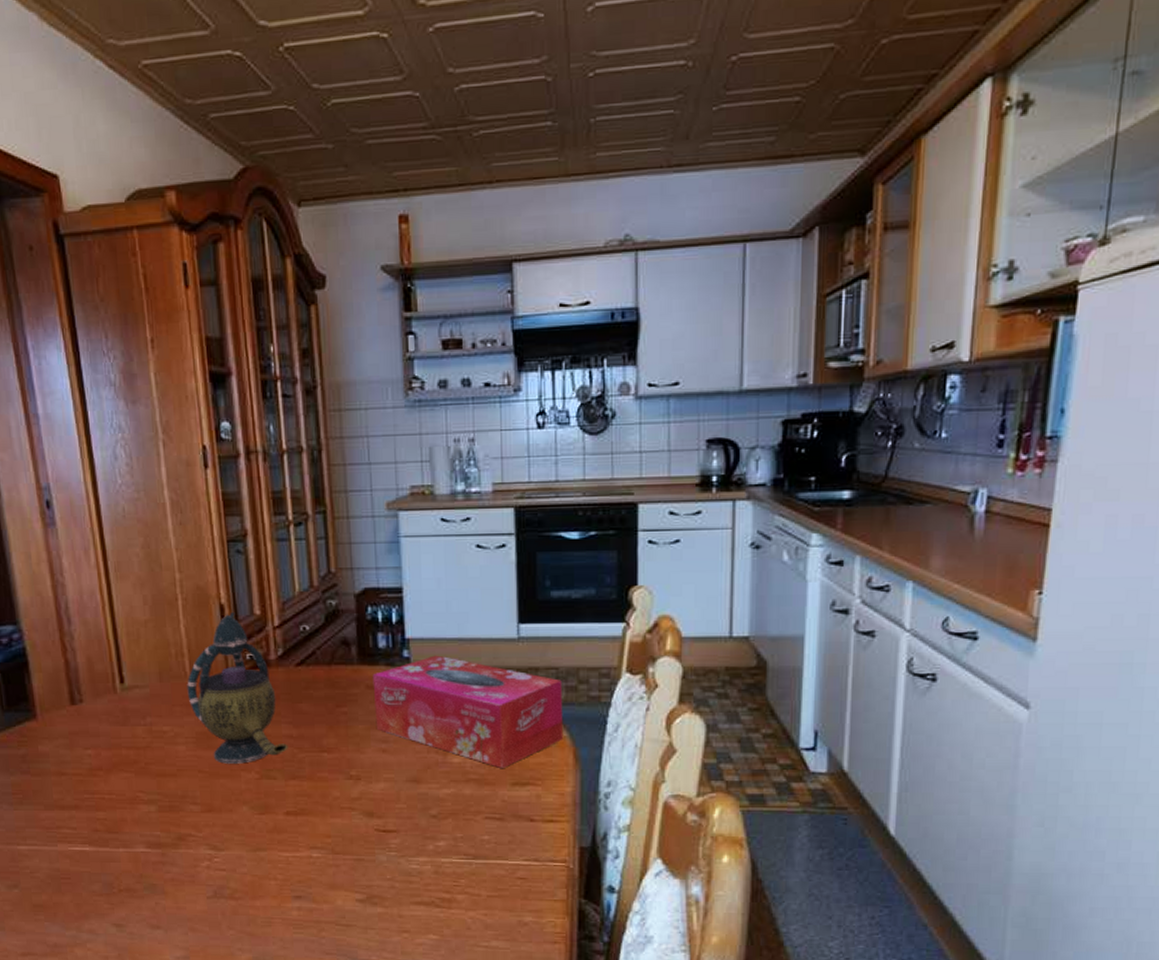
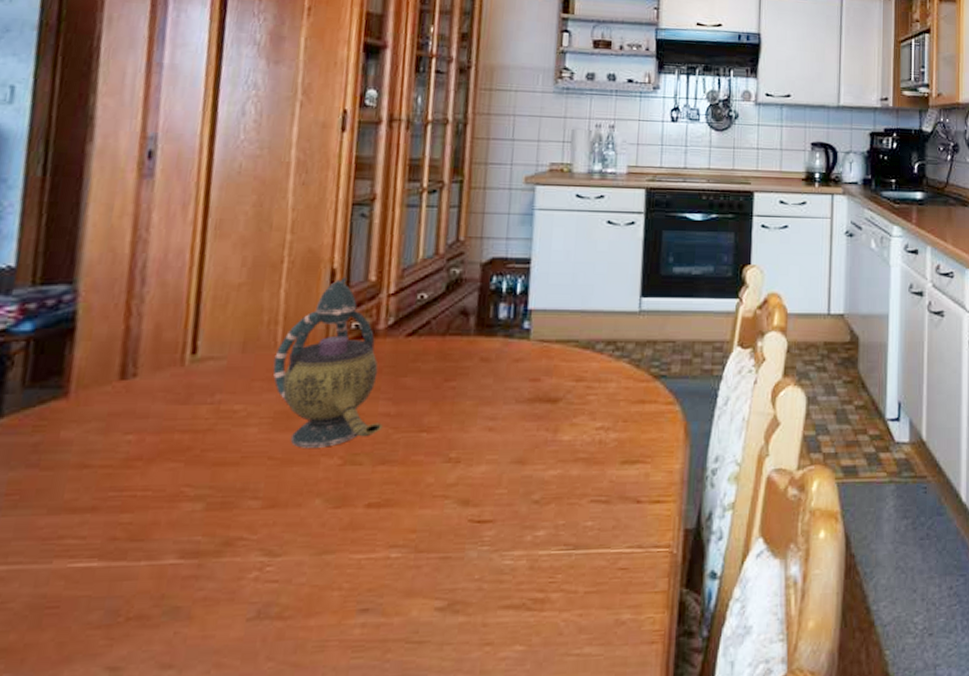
tissue box: present [372,655,564,769] -> none [485,327,678,447]

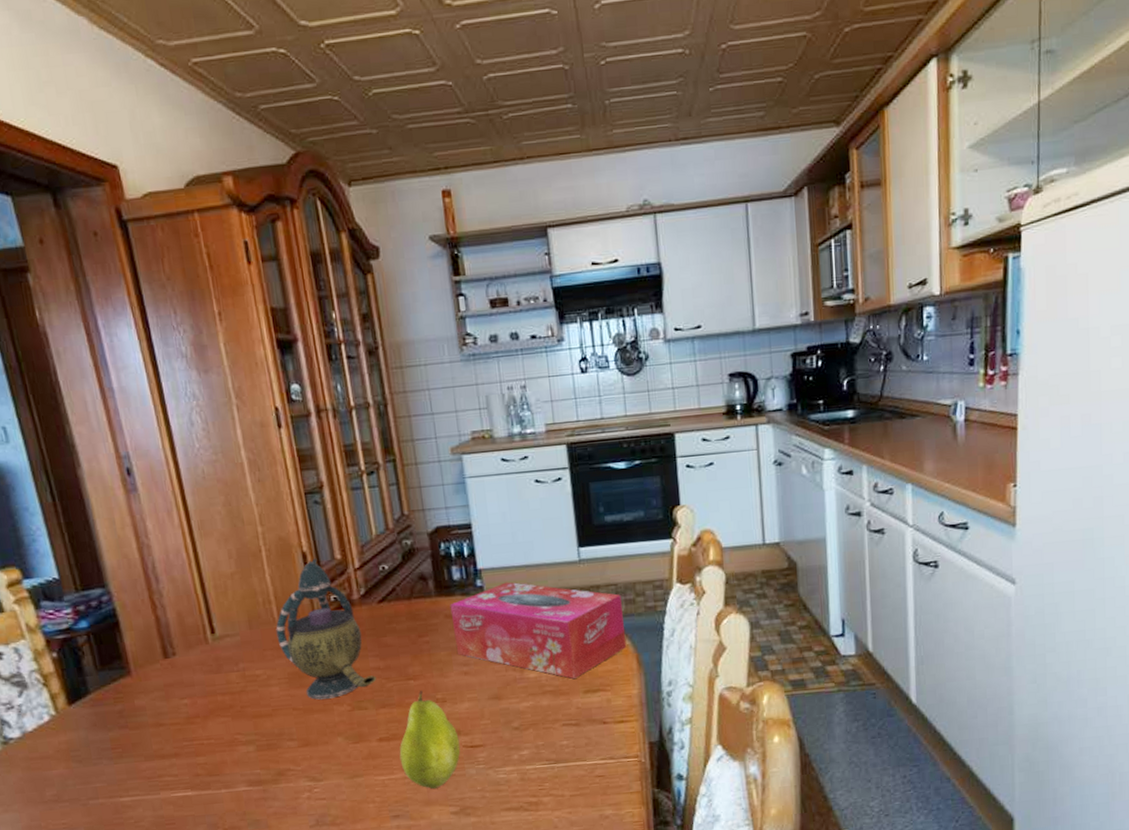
fruit: none [386,447,466,575] -> present [399,691,461,789]
tissue box: none [485,327,678,447] -> present [450,582,627,680]

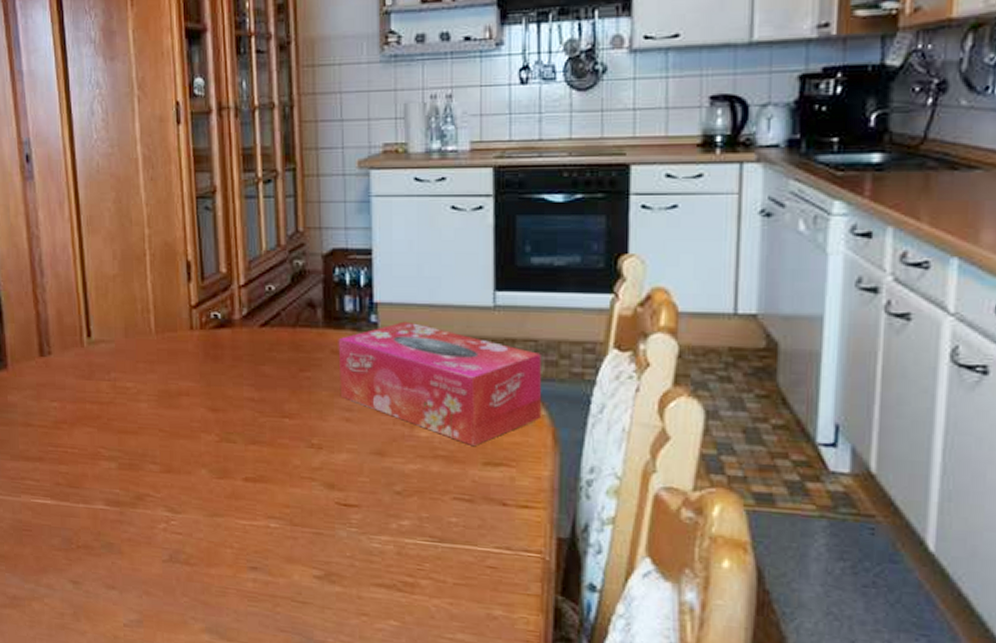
teapot: present [276,559,377,700] -> none [151,270,249,425]
fruit: present [399,691,461,789] -> none [265,432,332,545]

